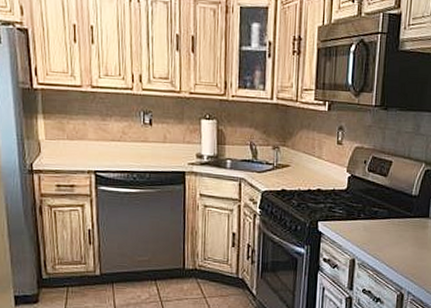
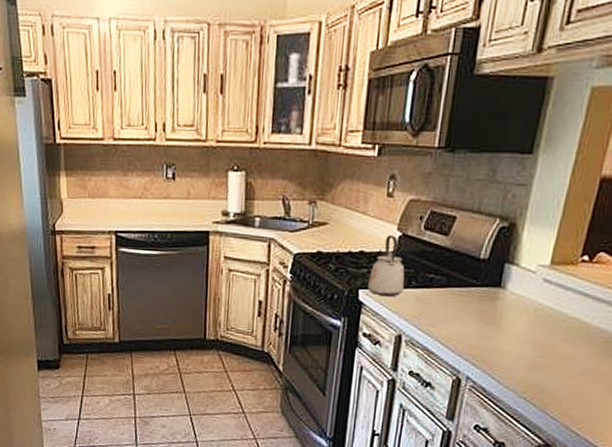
kettle: none [325,176,355,227] -> present [368,235,405,297]

